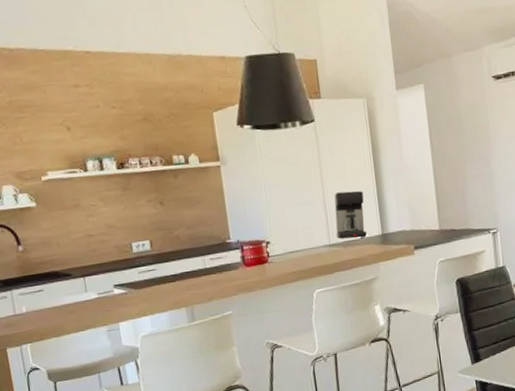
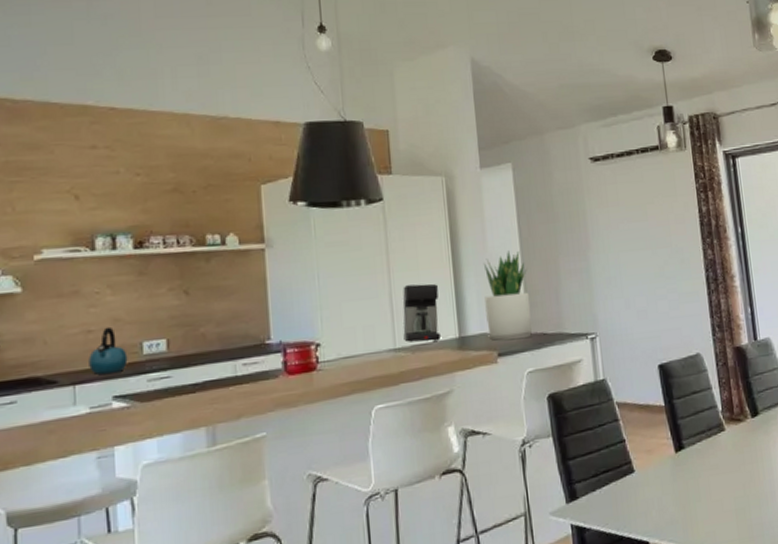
kettle: none [92,231,122,270] -> present [89,326,128,376]
planter: none [400,161,443,237] -> present [483,251,532,342]

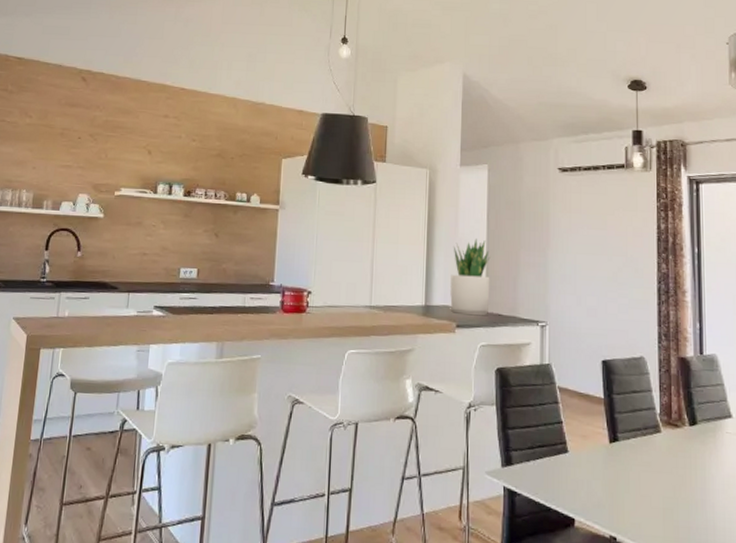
kettle: present [89,326,128,376] -> none [141,252,169,289]
coffee maker: present [403,284,441,342] -> none [378,255,412,305]

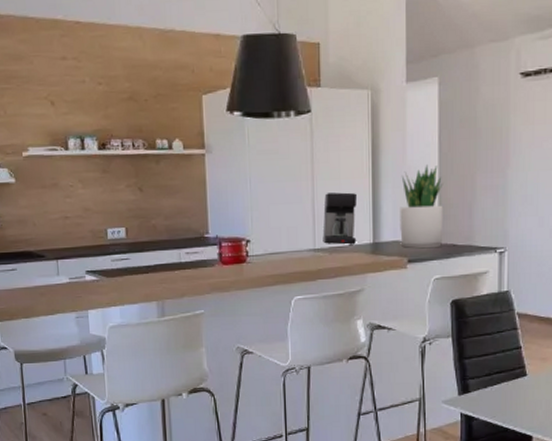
coffee maker: none [378,255,412,305] -> present [323,192,357,245]

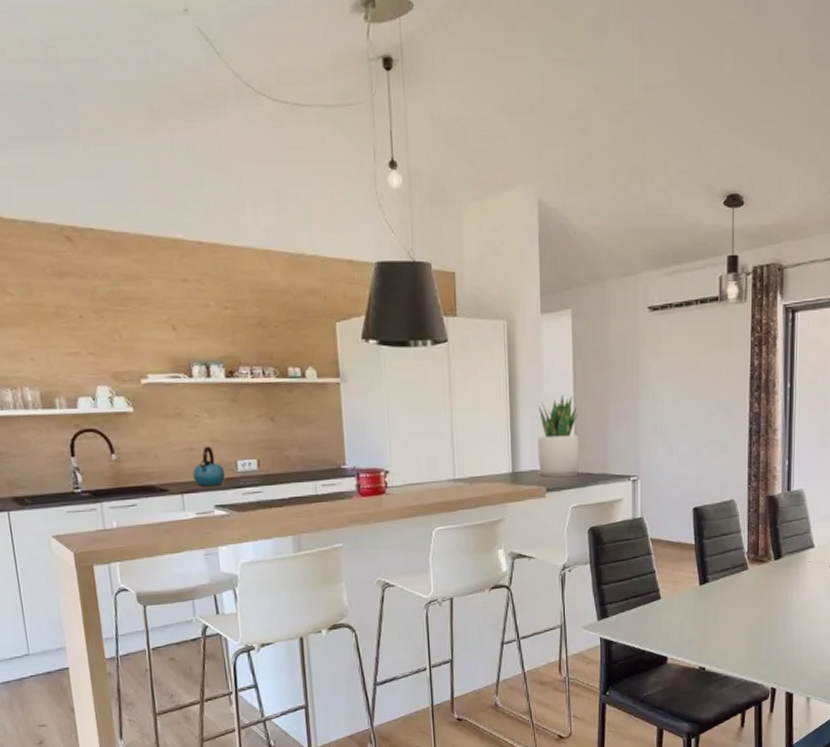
kettle: none [67,214,96,254] -> present [193,446,226,487]
coffee maker: present [323,192,357,245] -> none [462,422,495,475]

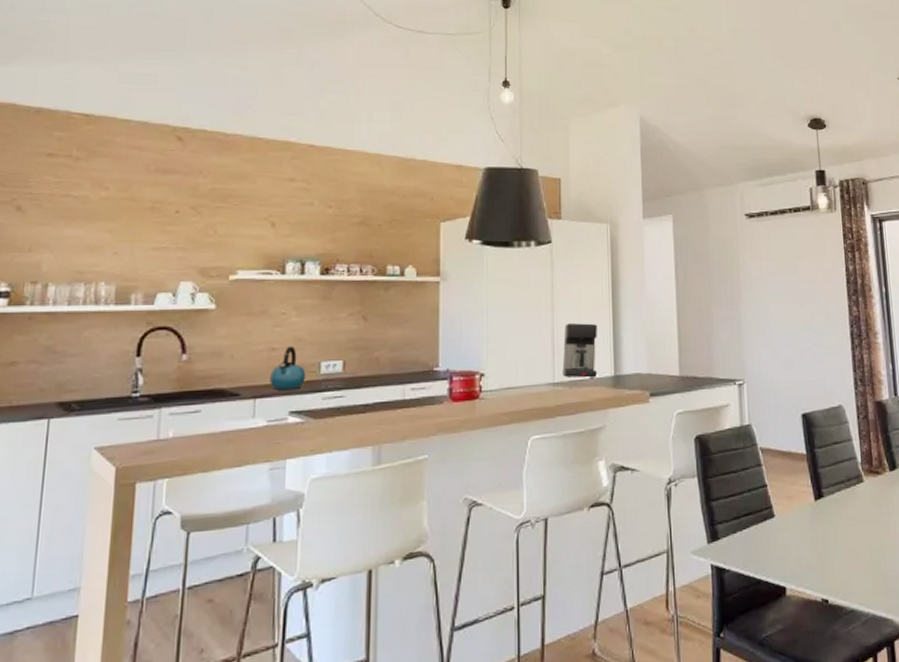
coffee maker: none [462,422,495,475] -> present [562,323,597,378]
planter: present [537,395,580,478] -> none [640,297,684,382]

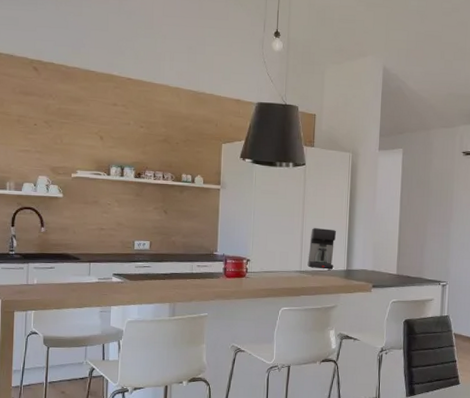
kettle: present [270,346,306,391] -> none [100,228,125,259]

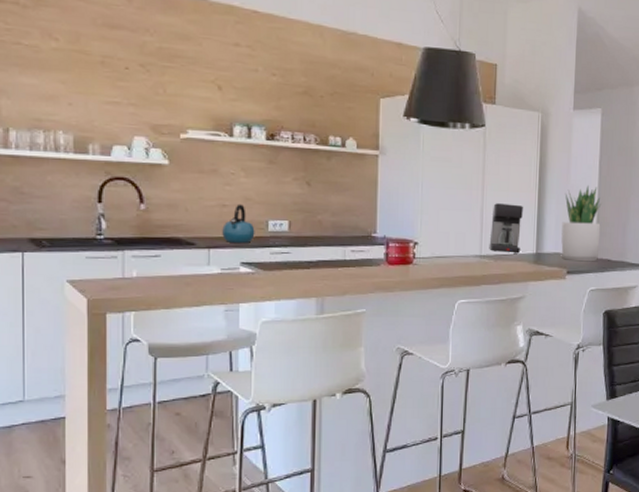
kettle: none [100,228,125,259] -> present [222,204,255,244]
planter: none [368,213,403,278] -> present [561,185,602,262]

